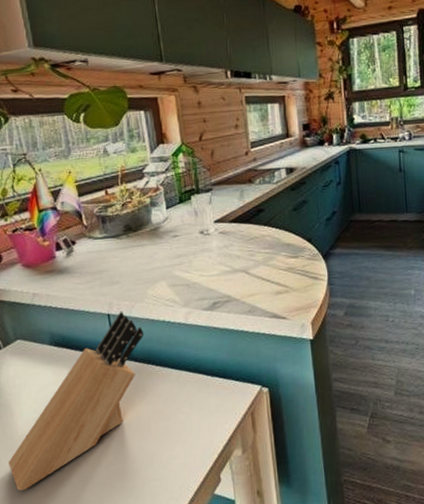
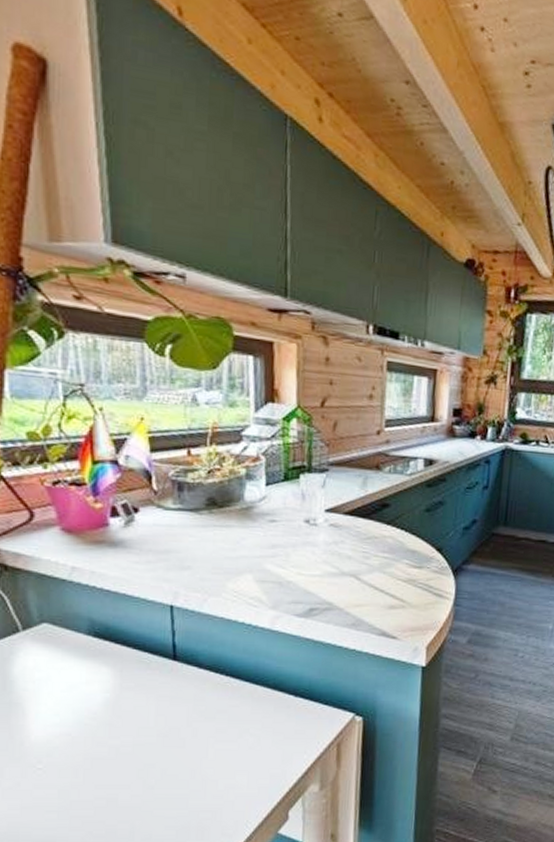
knife block: present [8,311,144,491] -> none [13,604,216,809]

